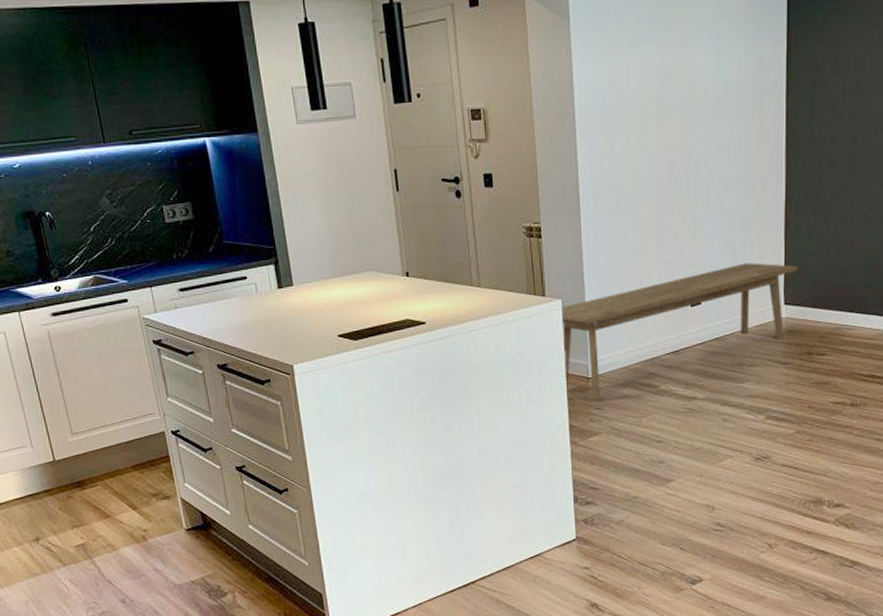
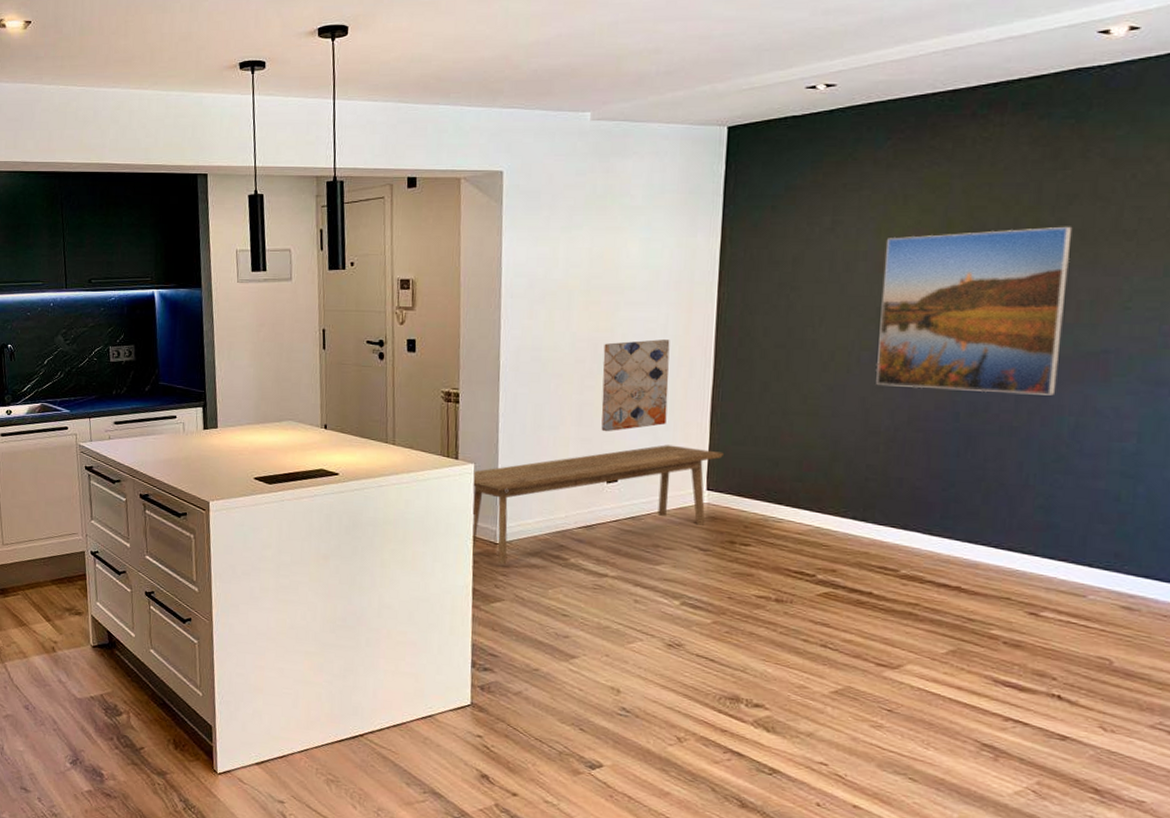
wall art: none [680,156,744,255] -> present [601,339,670,432]

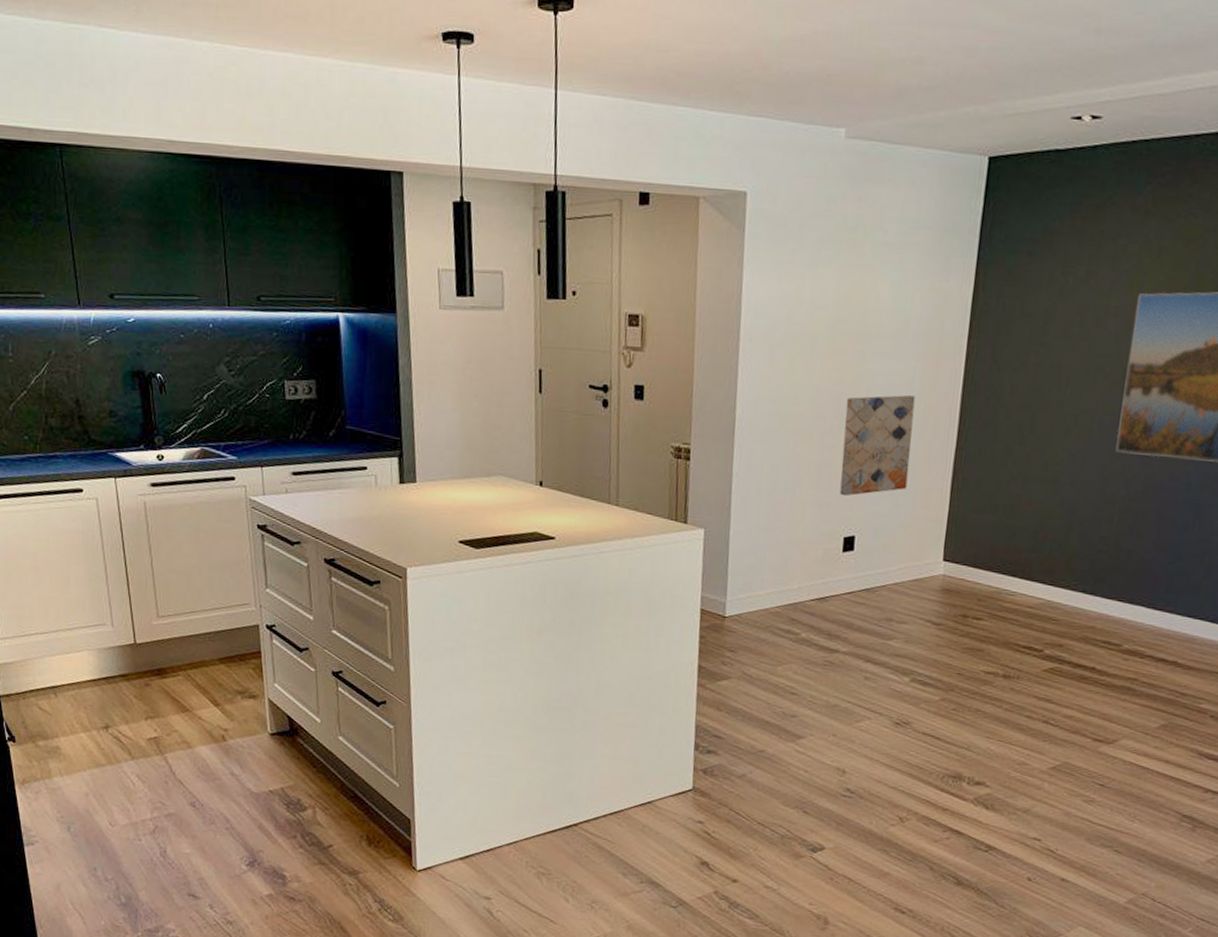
bench: present [473,445,723,565] -> none [701,511,962,640]

